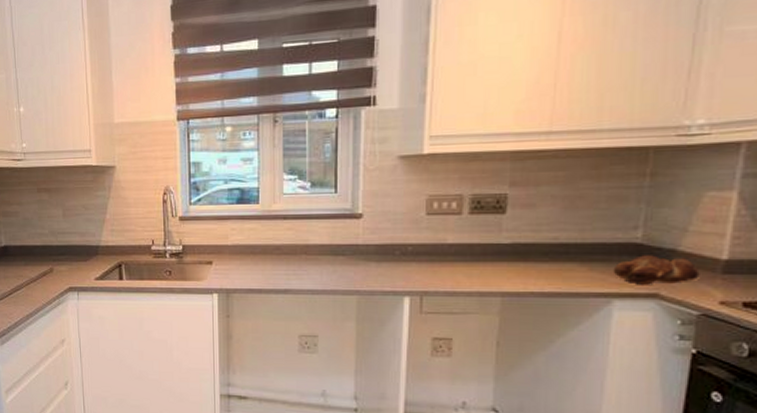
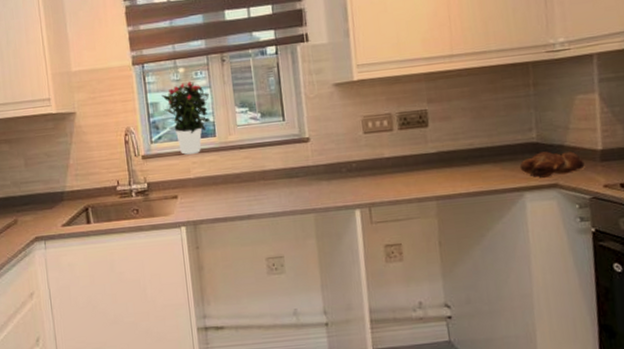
potted flower: none [205,141,256,220] -> present [161,81,211,155]

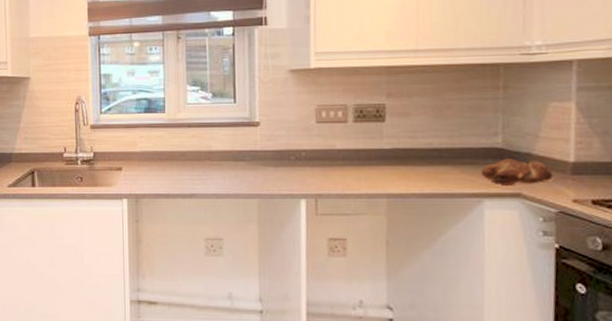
potted flower: present [161,81,211,155] -> none [115,55,162,128]

